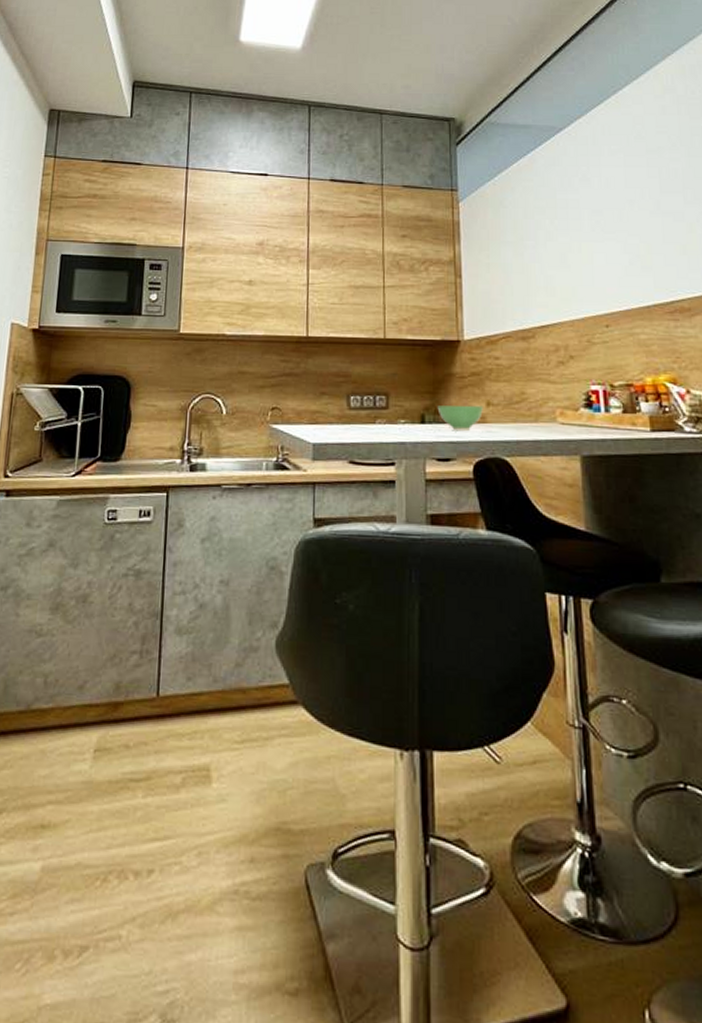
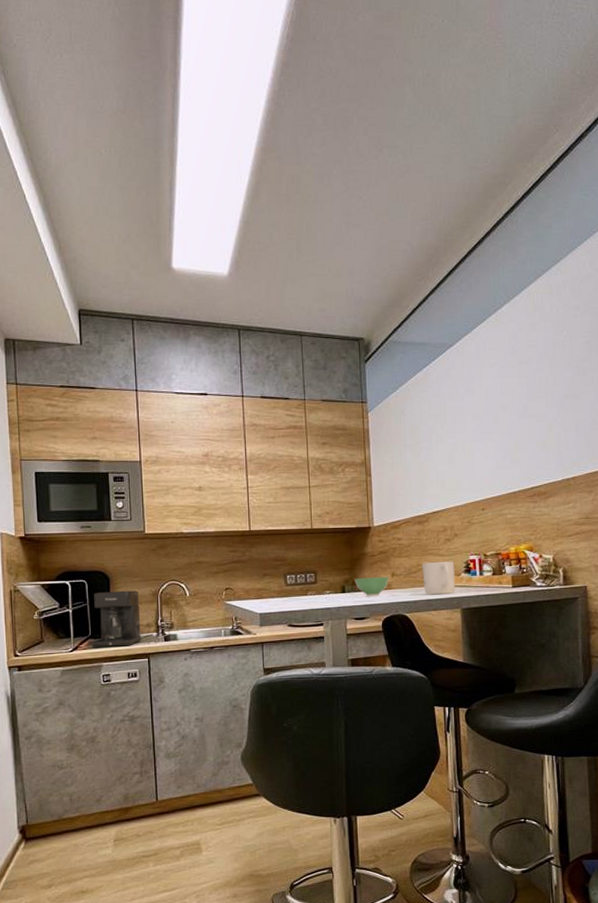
coffee maker: none [99,402,164,474] -> present [91,590,142,647]
mug: none [526,390,572,434] -> present [421,561,455,594]

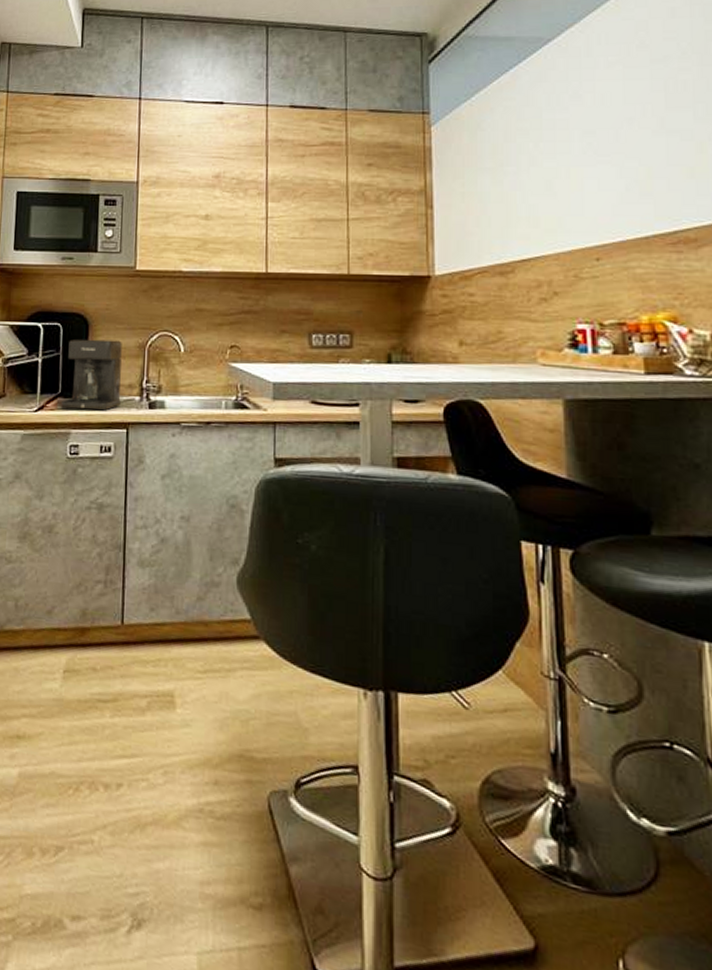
bowl: present [354,576,390,597] -> none [405,344,457,373]
mug: present [421,561,455,594] -> none [503,329,554,376]

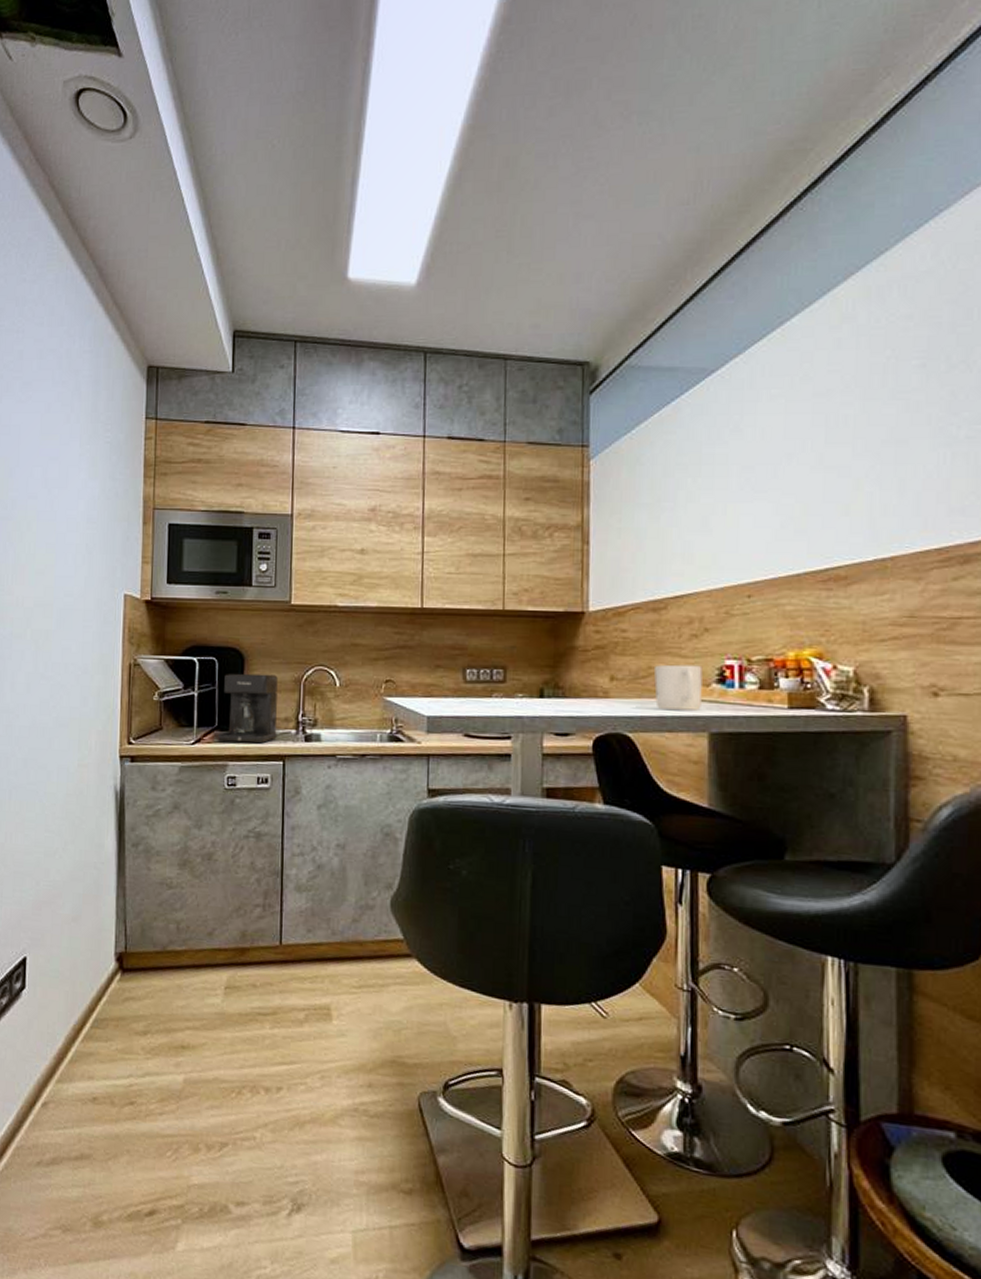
mug: none [503,329,554,376] -> present [653,664,703,711]

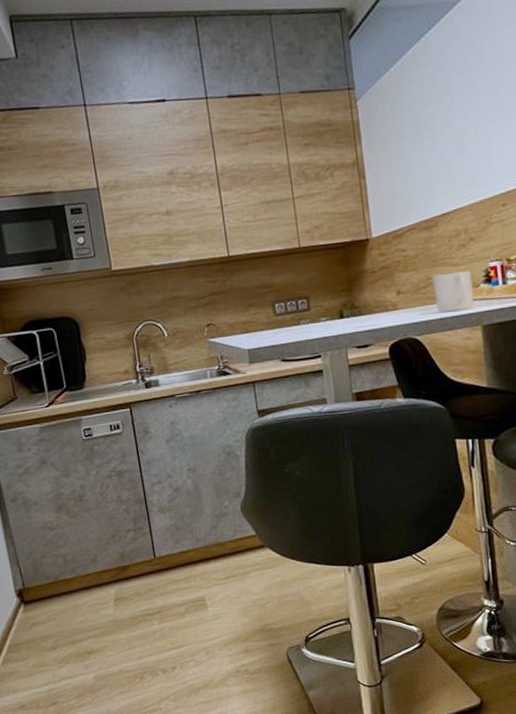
coffee maker: present [217,673,278,744] -> none [64,335,121,400]

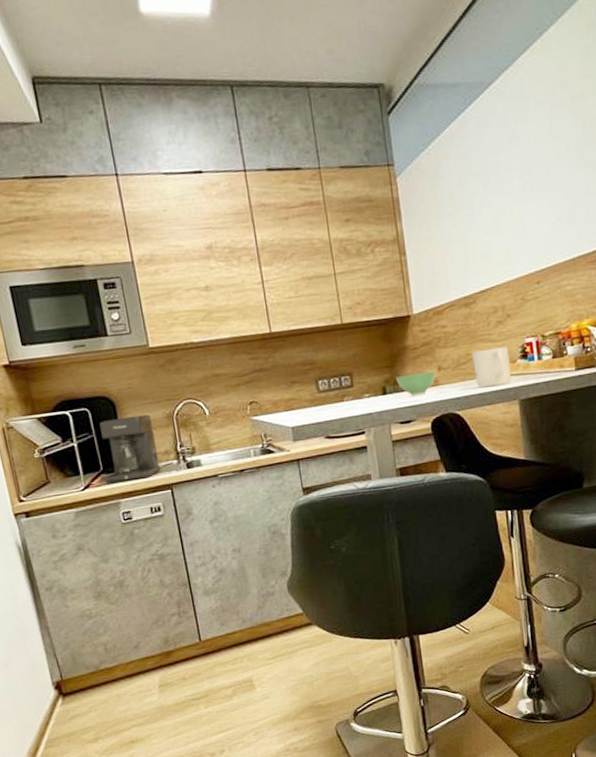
coffee maker: none [64,335,121,400] -> present [99,414,161,483]
bowl: none [353,295,395,321] -> present [395,371,436,397]

